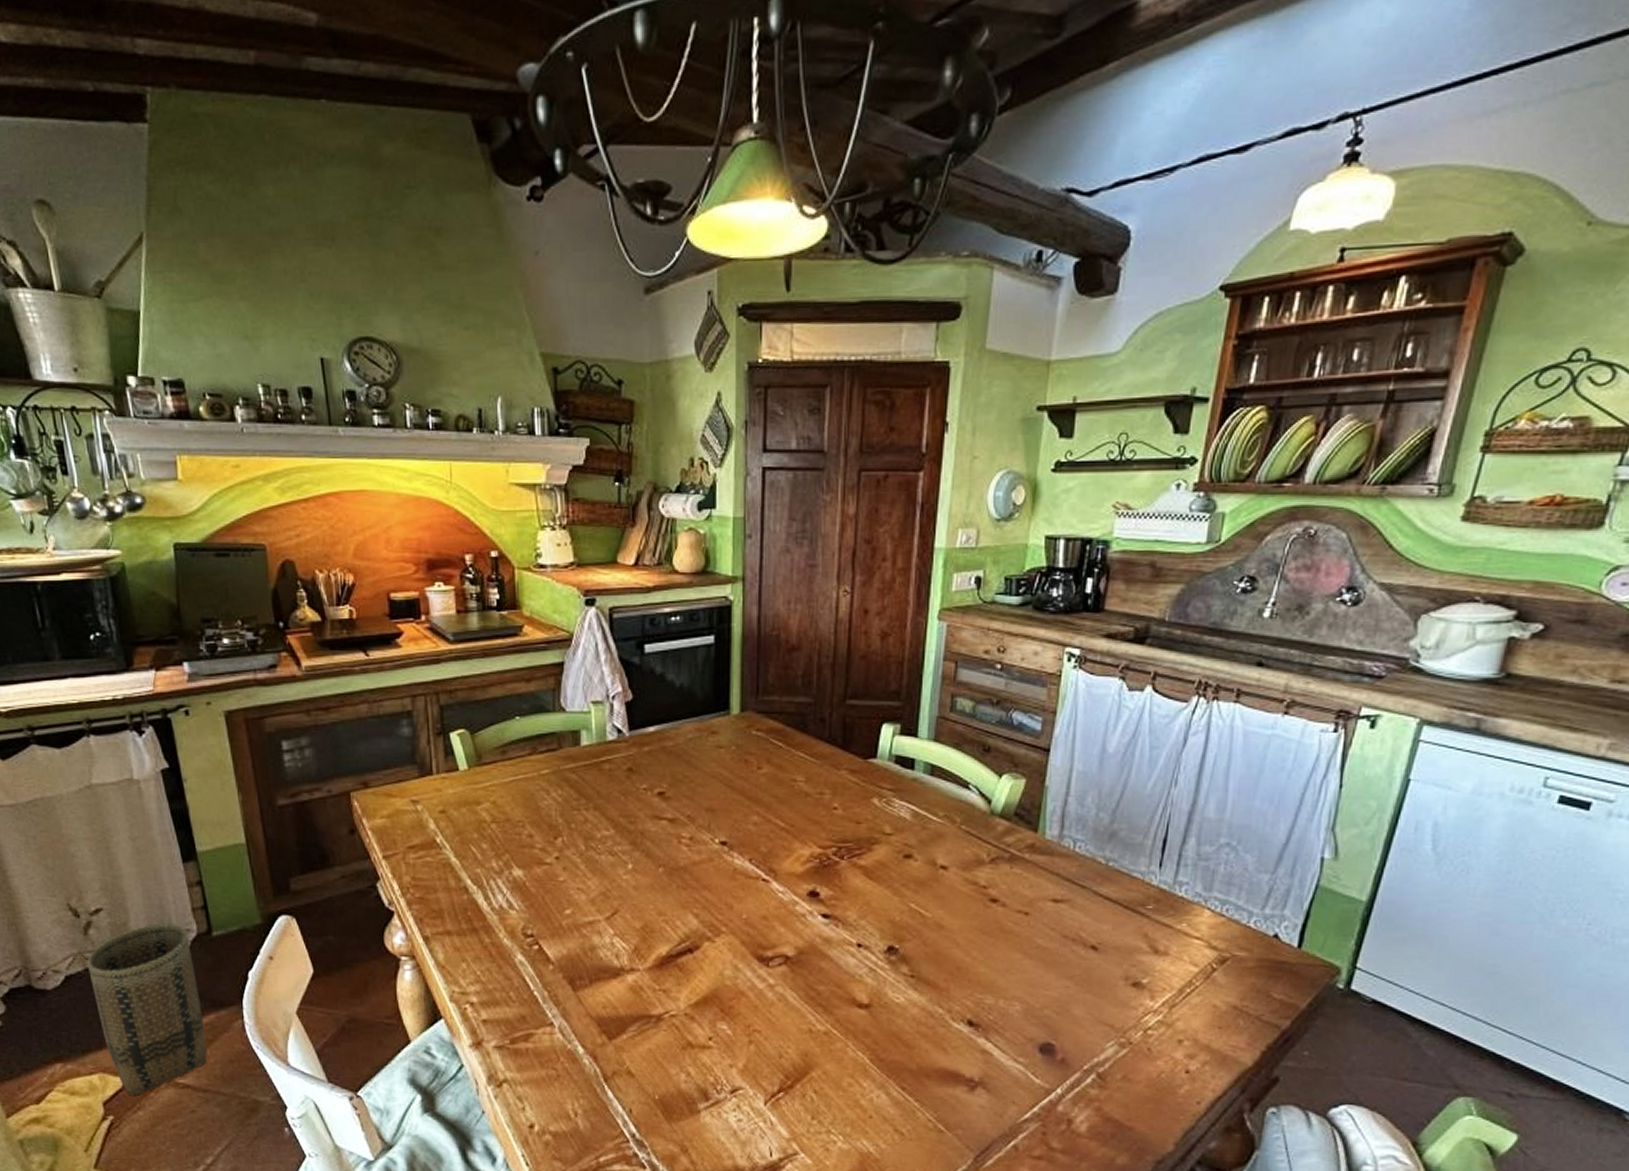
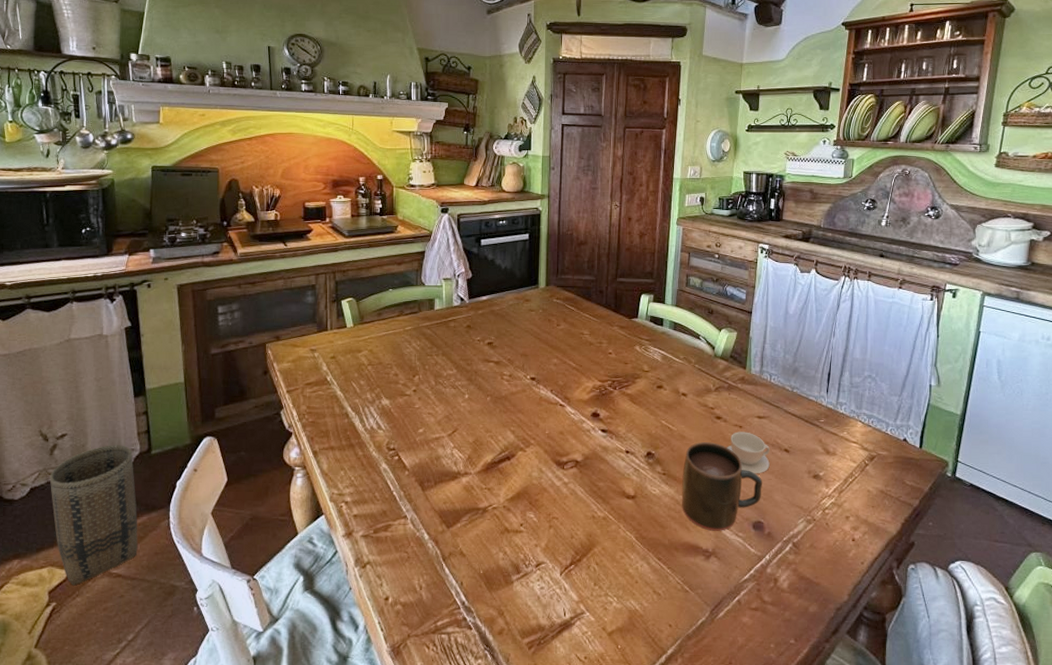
mug: none [937,934,1056,1055] -> present [682,442,762,531]
teacup: none [1004,920,1069,978] -> present [726,432,770,473]

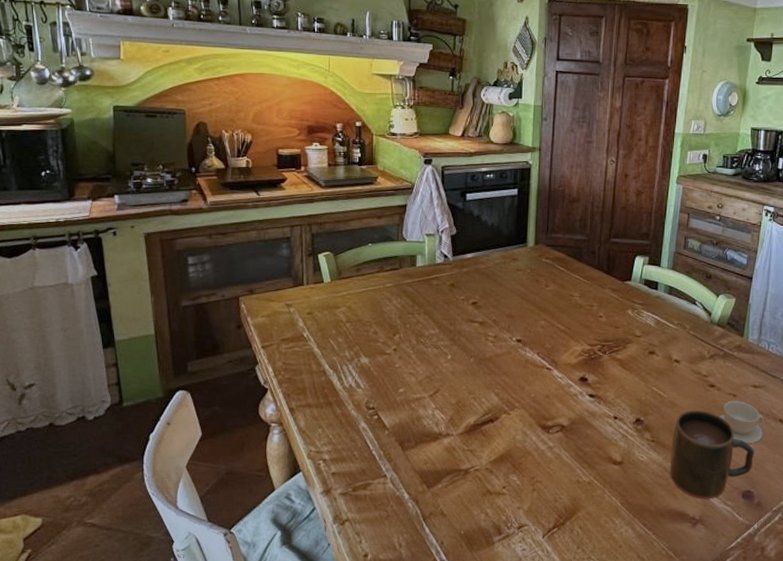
basket: present [49,445,138,586] -> none [19,396,112,534]

